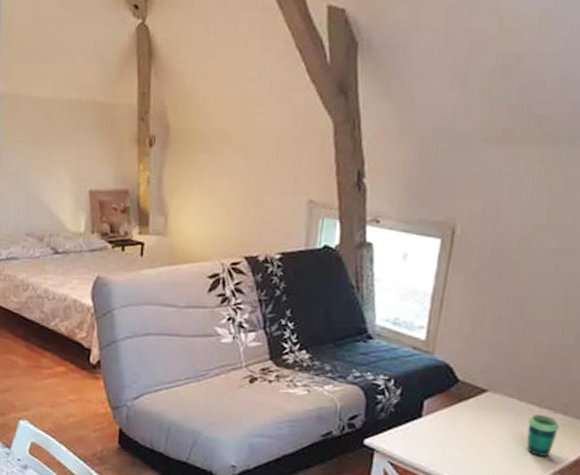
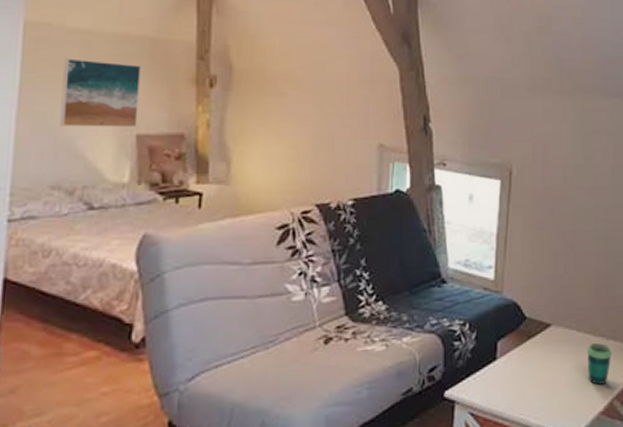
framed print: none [30,124,91,184] -> present [60,58,140,128]

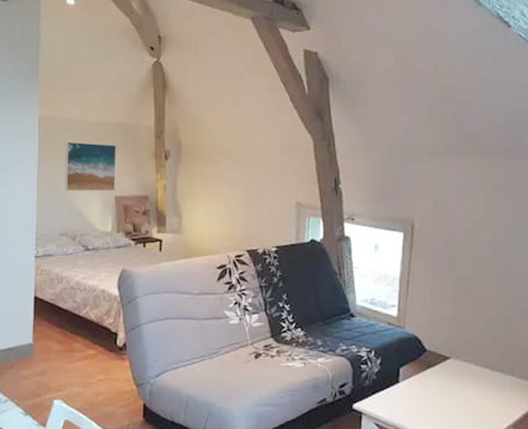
cup: present [587,343,612,385] -> none [485,377,509,413]

